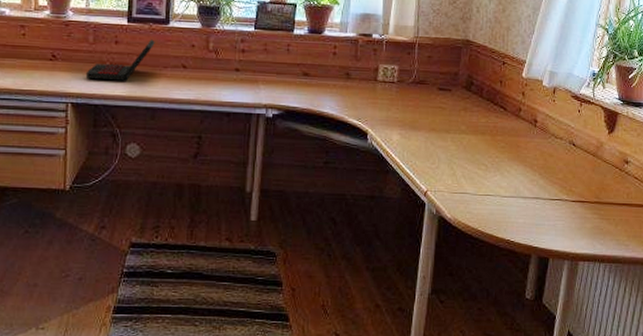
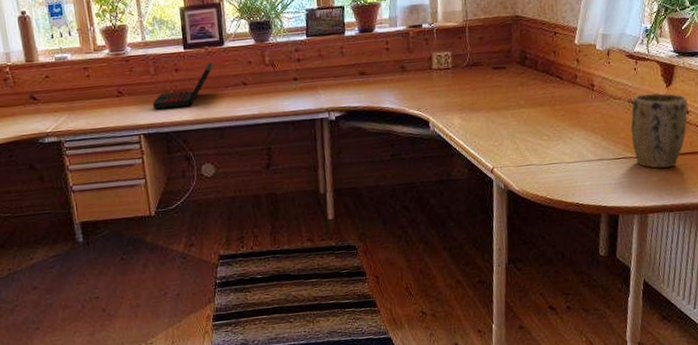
plant pot: none [569,137,628,216] -> present [631,93,688,169]

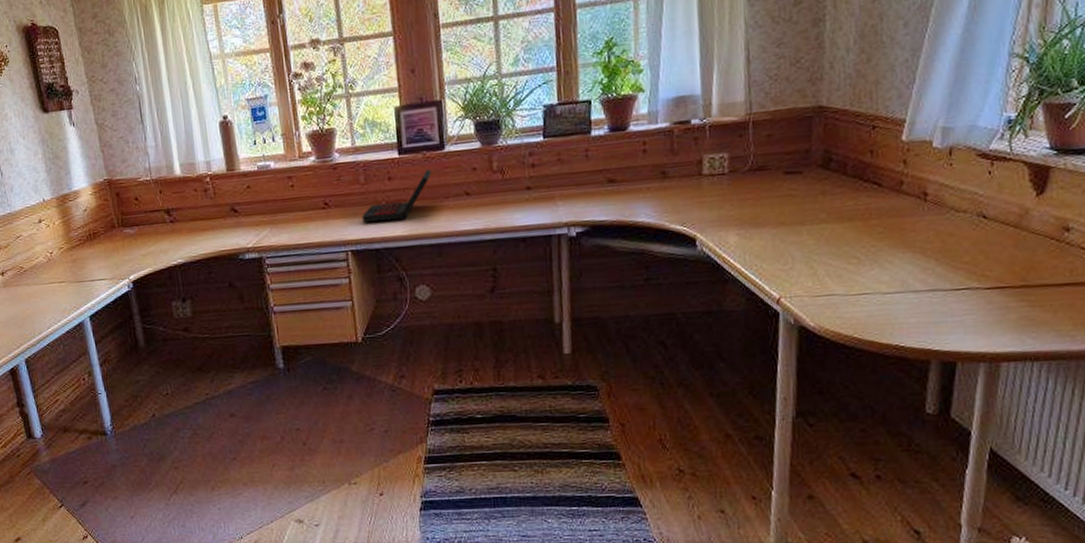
plant pot: present [631,93,688,169] -> none [979,203,1069,304]

